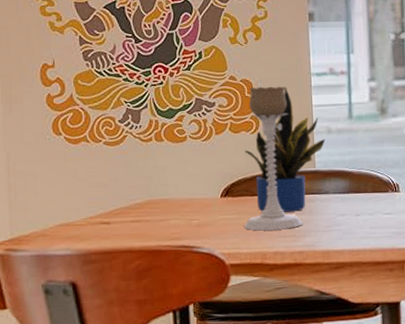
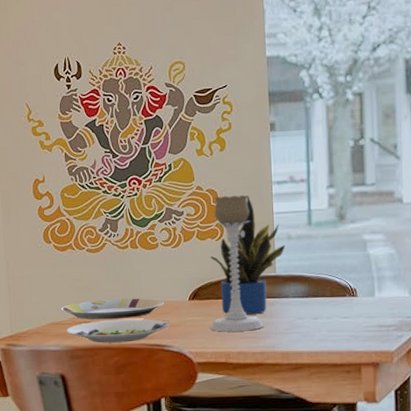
plate: none [73,195,193,220] -> present [61,298,164,320]
salad plate: none [79,218,198,246] -> present [66,319,169,343]

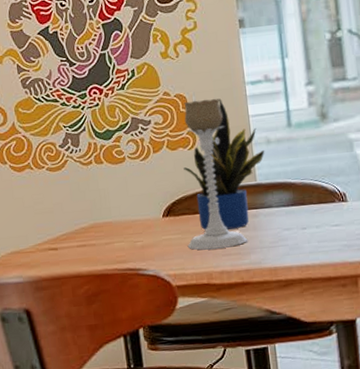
plate: present [61,298,164,320] -> none [22,218,135,246]
salad plate: present [66,319,169,343] -> none [29,241,143,271]

